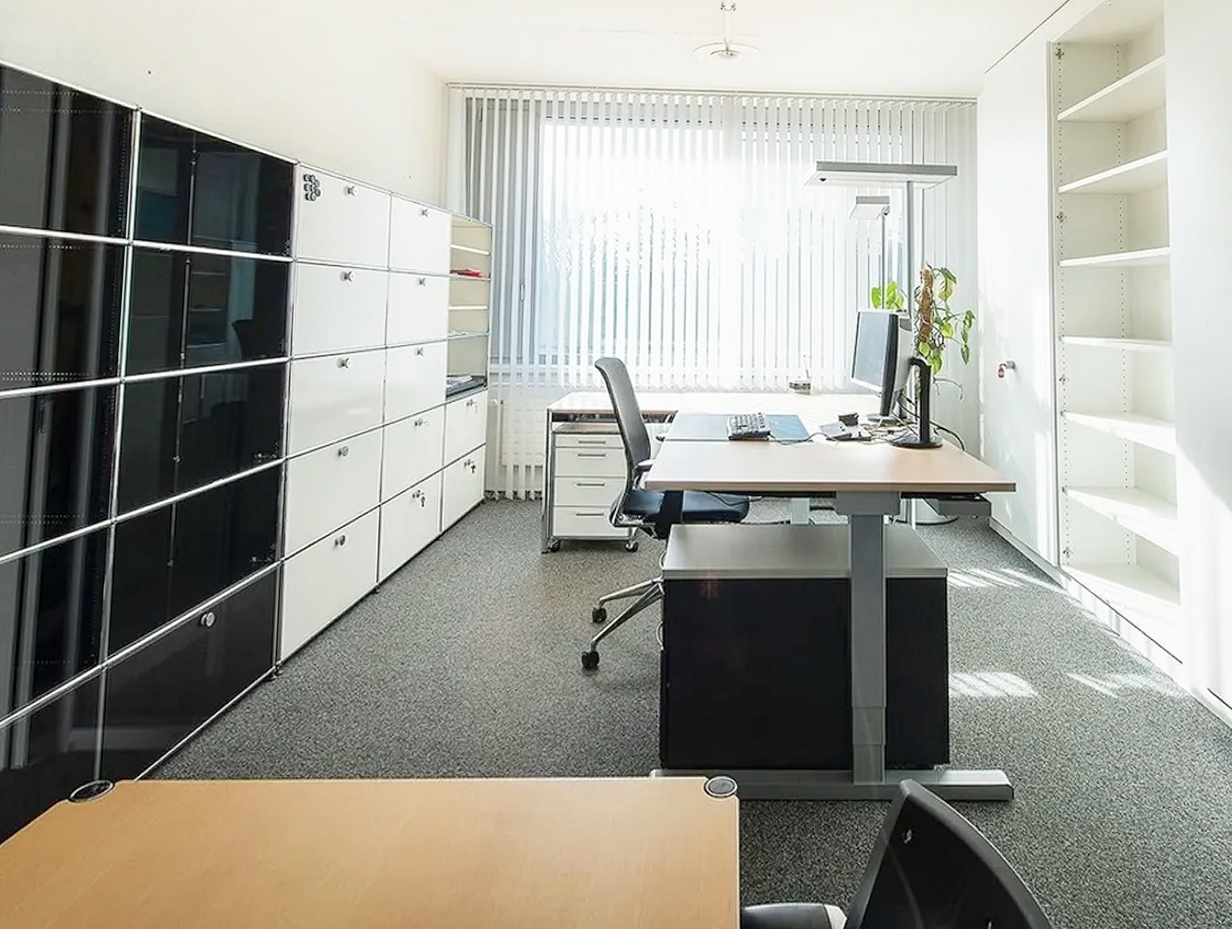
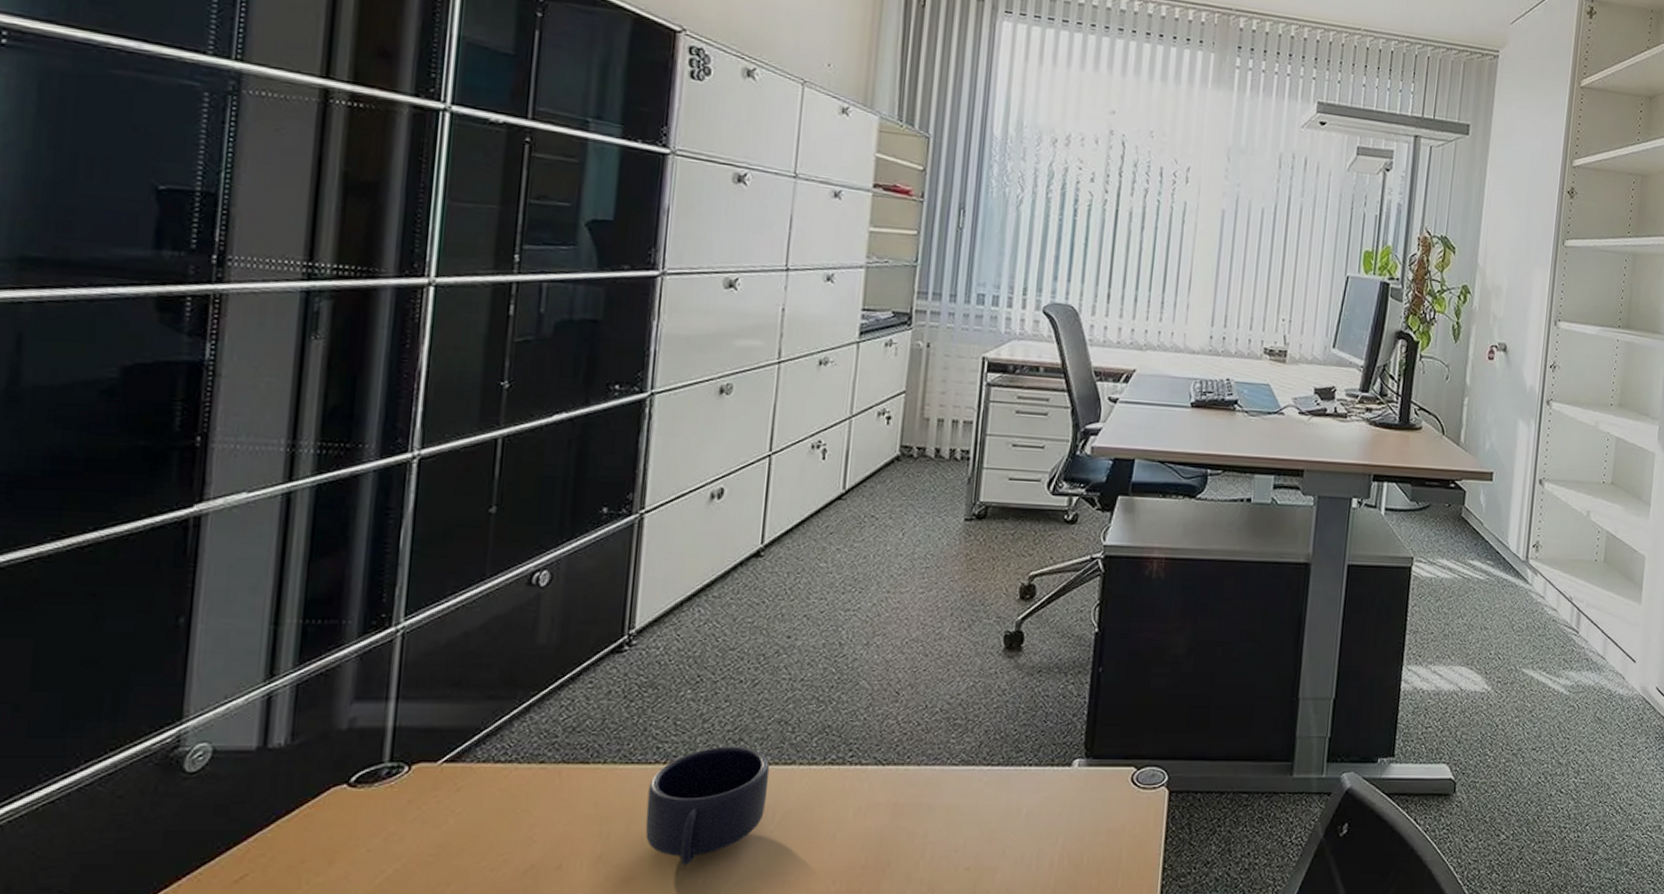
mug: none [295,762,393,871] -> present [645,746,770,866]

